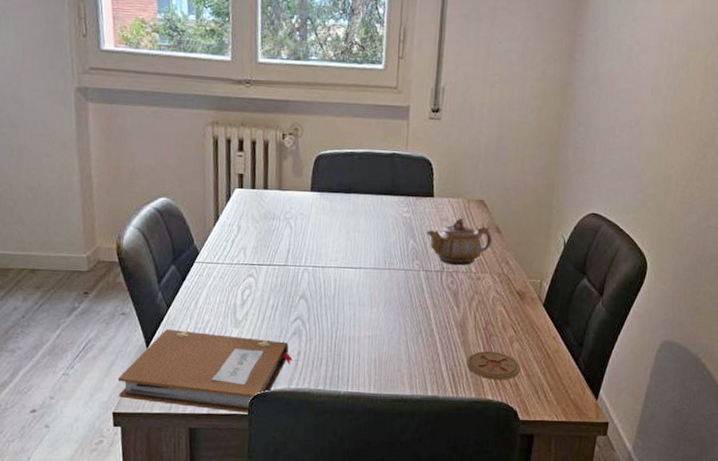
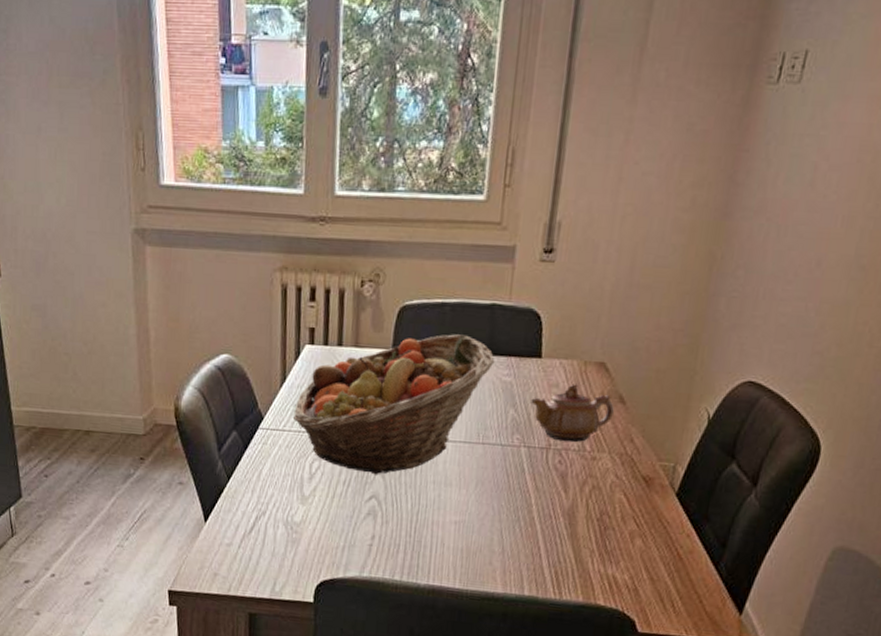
notebook: present [117,329,293,413] -> none [173,502,366,601]
fruit basket: none [225,178,396,299] -> present [292,334,495,475]
coaster: present [467,351,521,380] -> none [574,547,643,583]

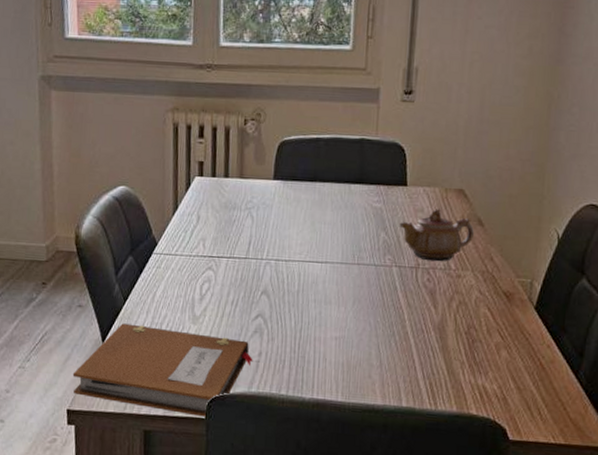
notebook: none [173,502,366,601] -> present [72,323,253,417]
fruit basket: present [292,334,495,475] -> none [184,166,366,295]

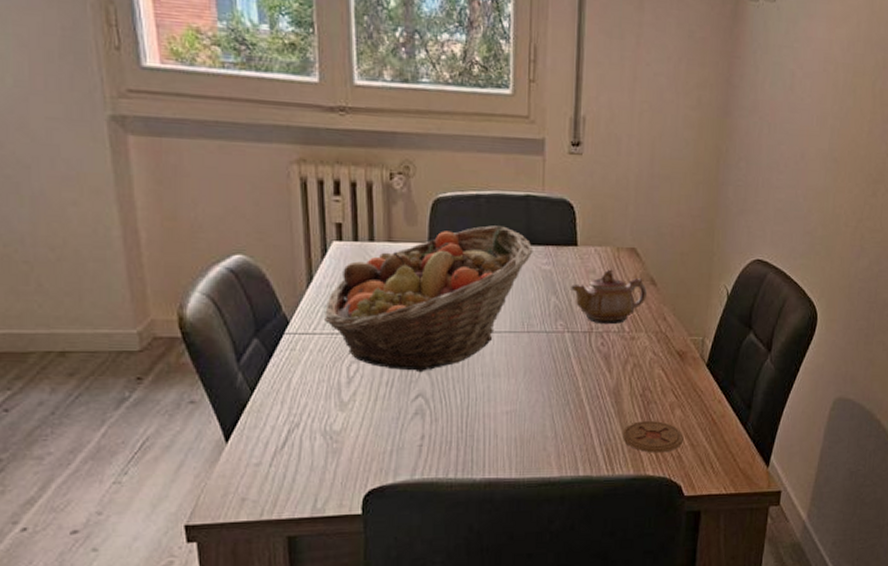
notebook: present [72,323,253,417] -> none [188,418,415,513]
fruit basket: none [184,166,366,295] -> present [323,225,533,373]
coaster: none [447,358,510,393] -> present [623,421,684,453]

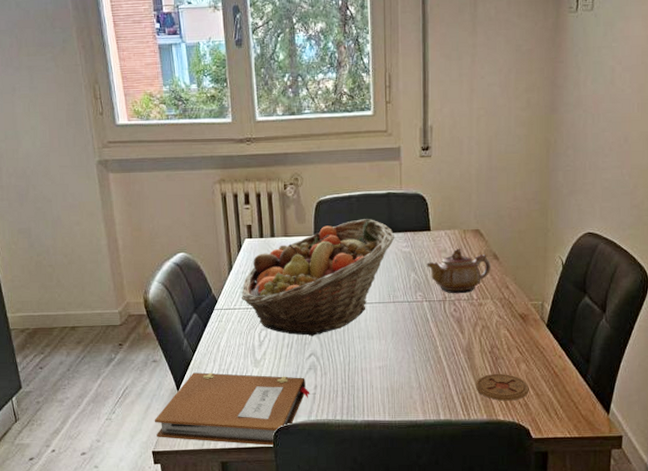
notebook: none [188,418,415,513] -> present [154,372,310,445]

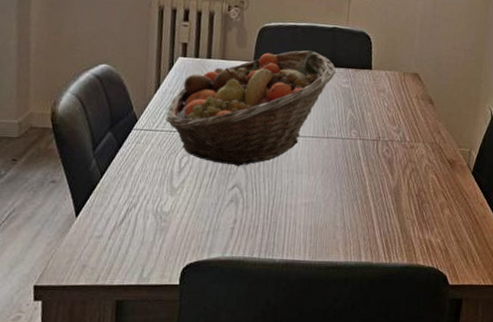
notebook: present [154,372,310,445] -> none [41,197,228,283]
teapot: present [427,248,491,294] -> none [364,89,426,135]
coaster: present [476,374,529,401] -> none [400,217,451,246]

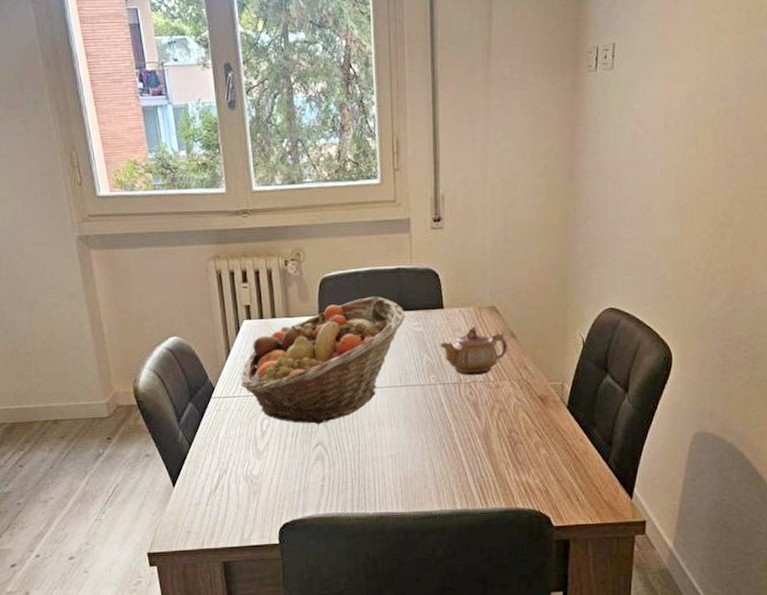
teapot: none [364,89,426,135] -> present [440,327,508,376]

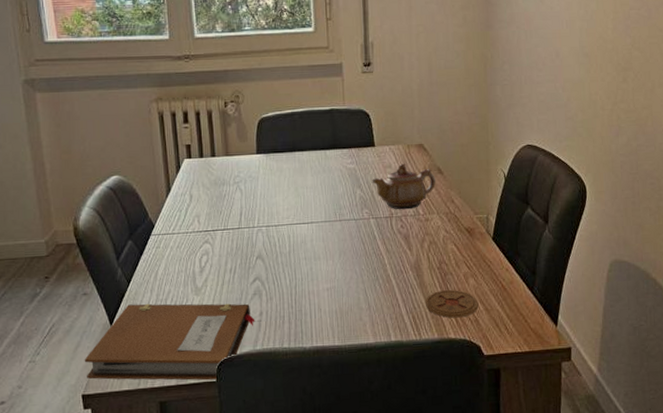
notebook: none [148,466,318,543] -> present [84,303,255,381]
fruit basket: present [240,297,406,425] -> none [180,136,340,260]
coaster: none [494,459,550,488] -> present [426,290,479,318]

